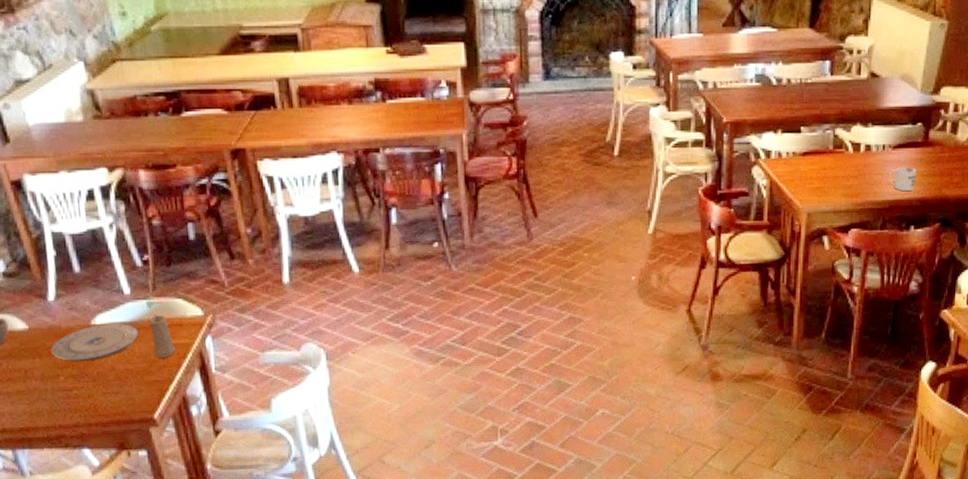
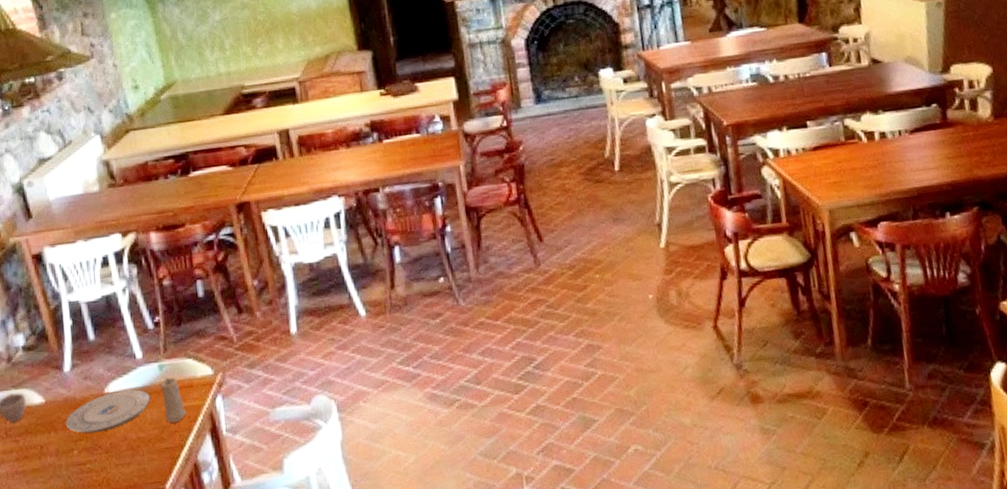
mug: present [889,167,917,192] -> none [911,150,943,177]

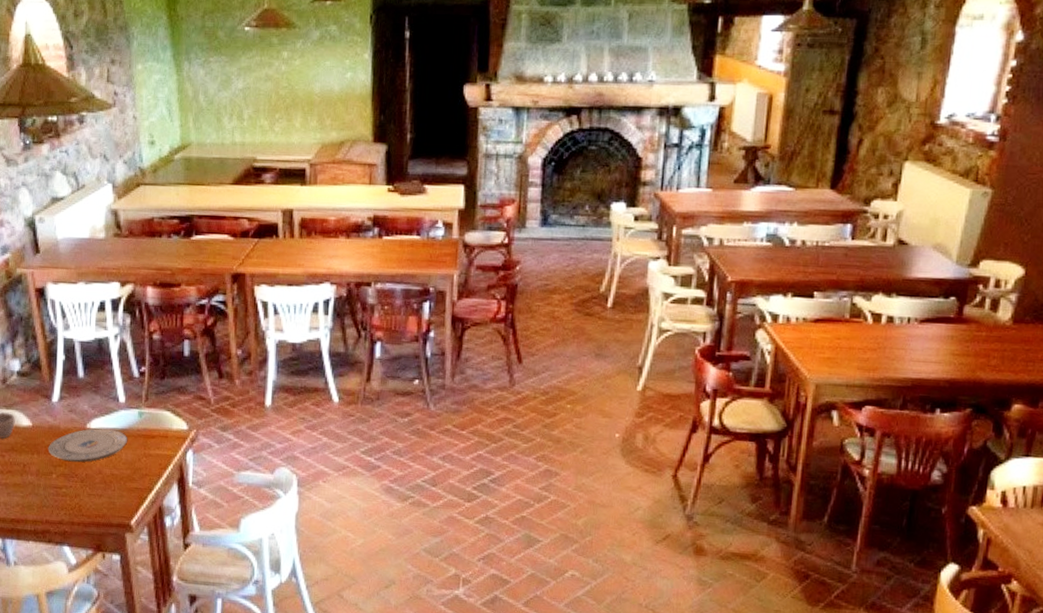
candle: present [159,377,188,423] -> none [137,424,159,467]

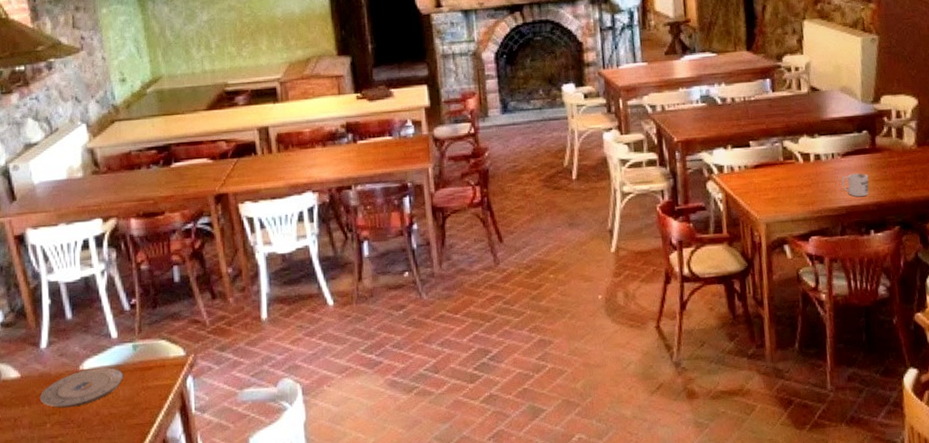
mug: none [913,343,947,371] -> present [842,173,869,197]

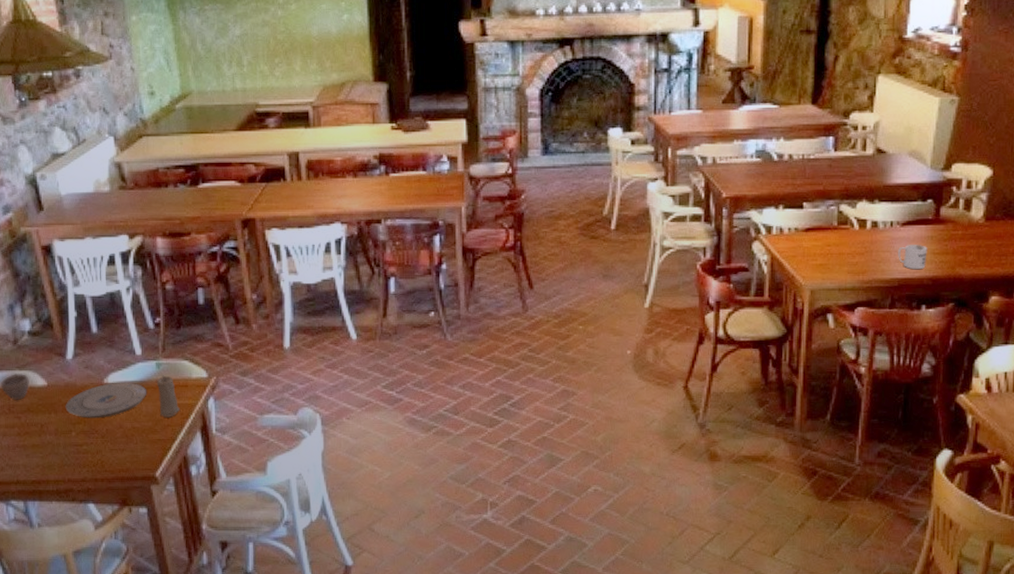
candle: none [133,357,159,401] -> present [156,375,181,417]

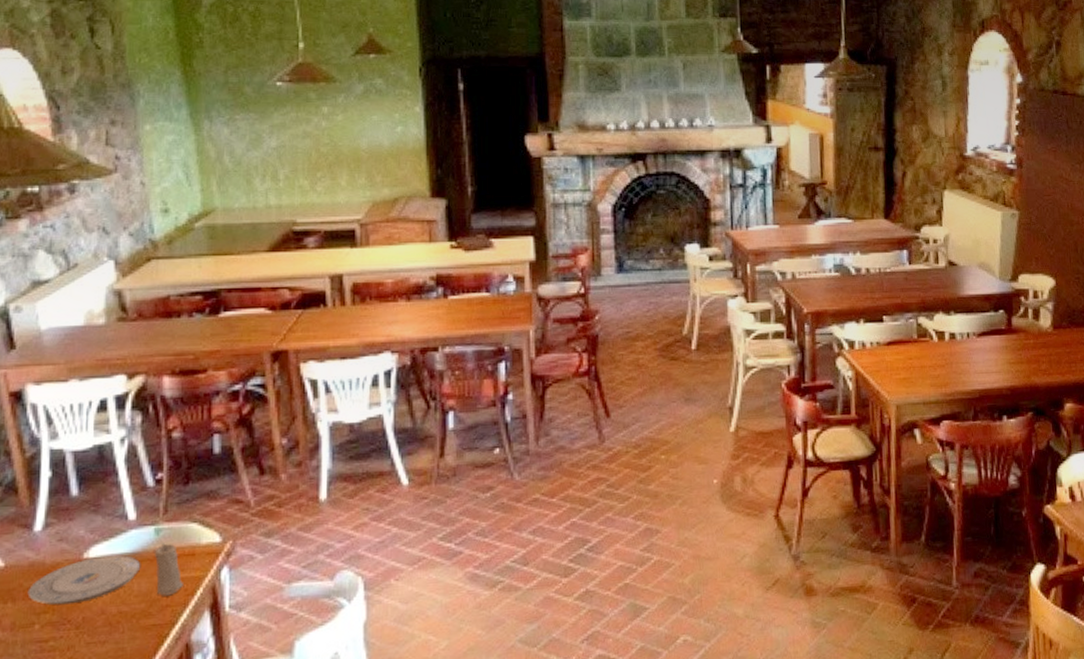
mug: present [898,245,928,270] -> none [976,355,1004,380]

